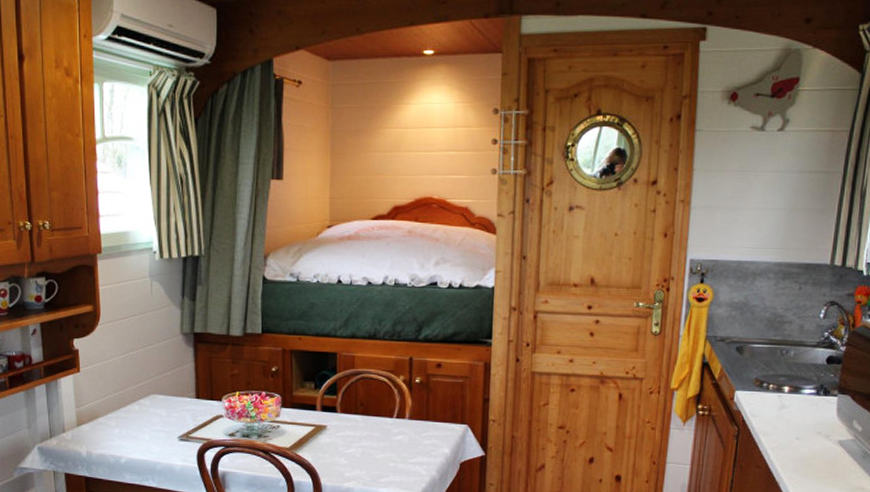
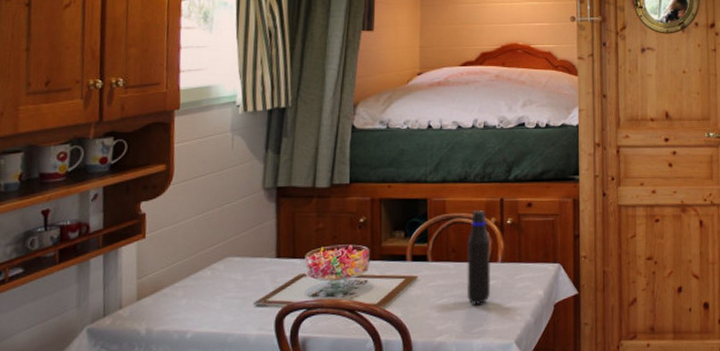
water bottle: none [374,366,399,458] -> present [467,209,491,306]

